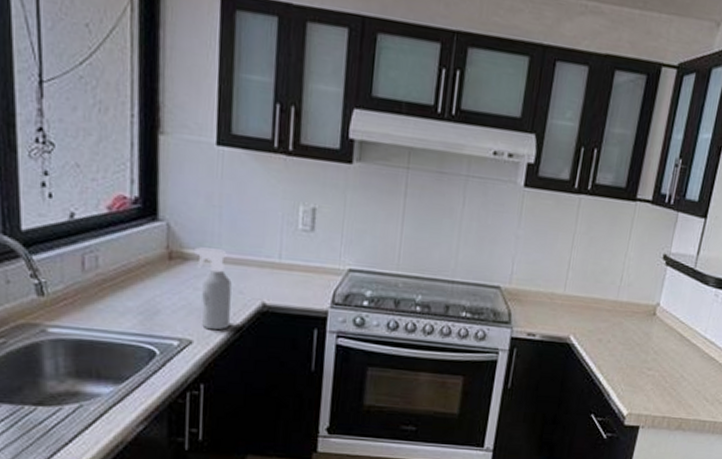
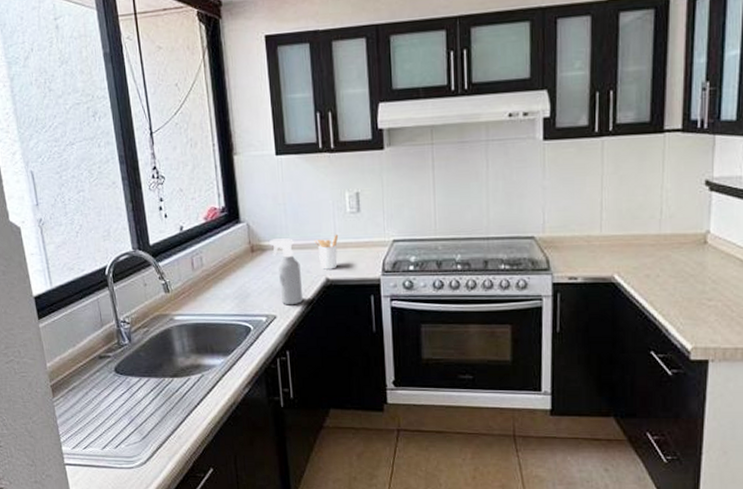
utensil holder: none [253,252,285,294] -> present [314,234,339,270]

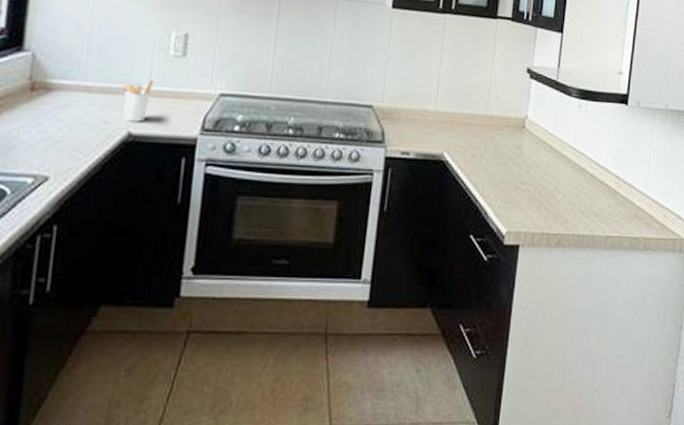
spray bottle: present [269,238,304,305] -> none [59,76,97,164]

